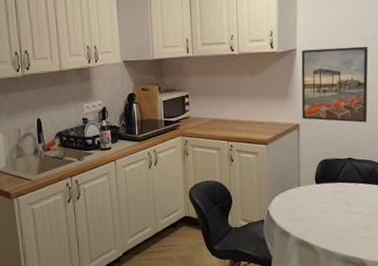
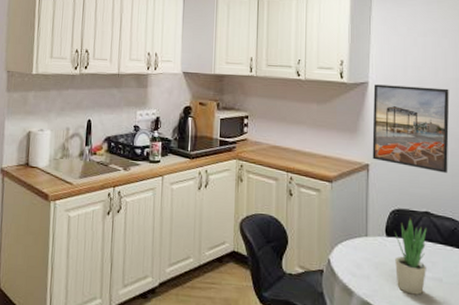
potted plant: none [322,164,350,228] -> present [394,217,427,295]

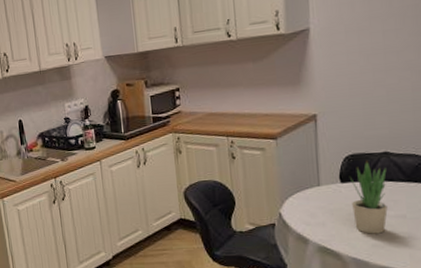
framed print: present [372,84,450,173] -> none [316,17,409,110]

